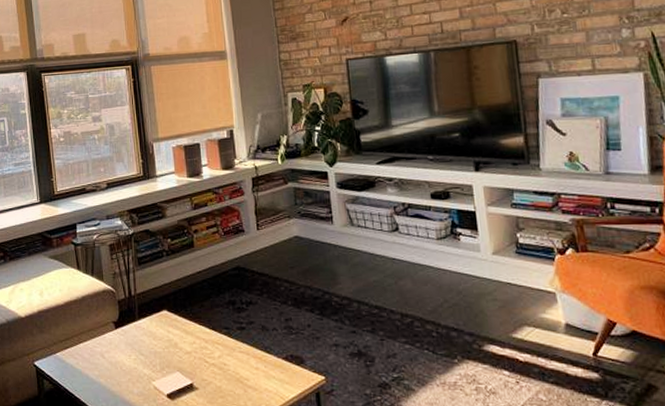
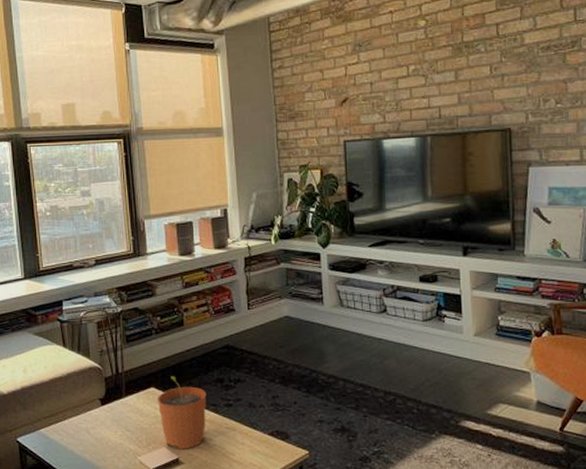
plant pot: none [169,299,220,374] -> present [157,376,207,450]

